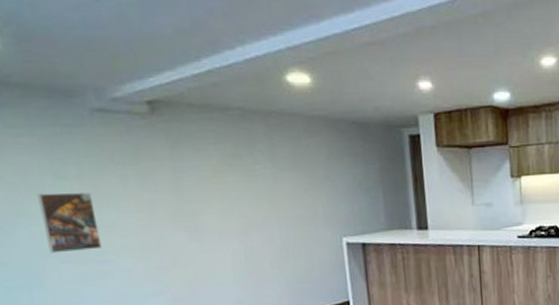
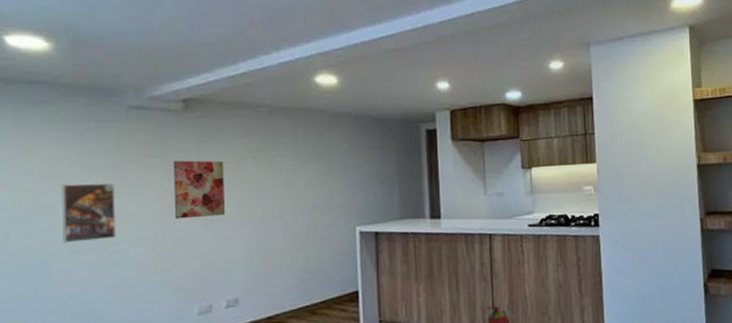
wall art: none [147,168,209,230] -> present [173,160,226,219]

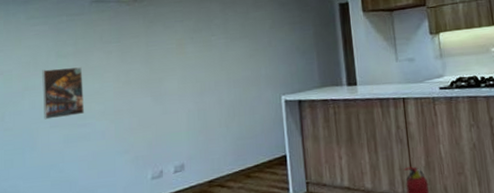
wall art: present [173,160,226,219] -> none [127,42,171,96]

